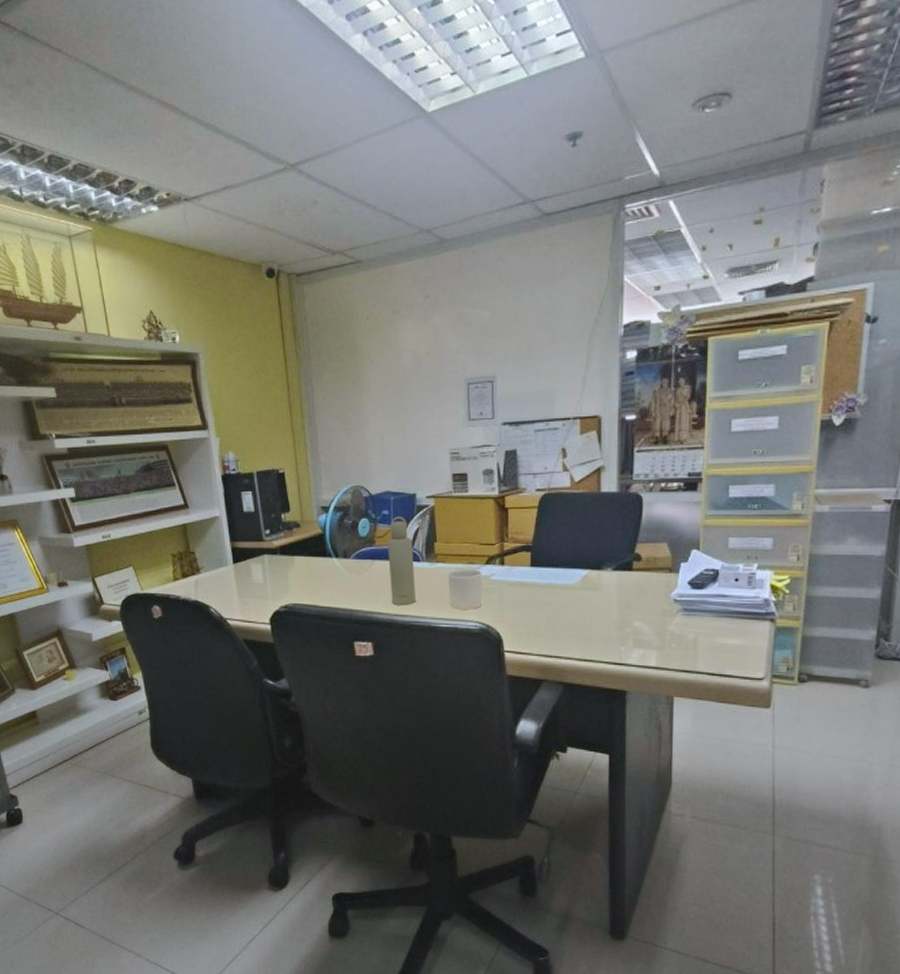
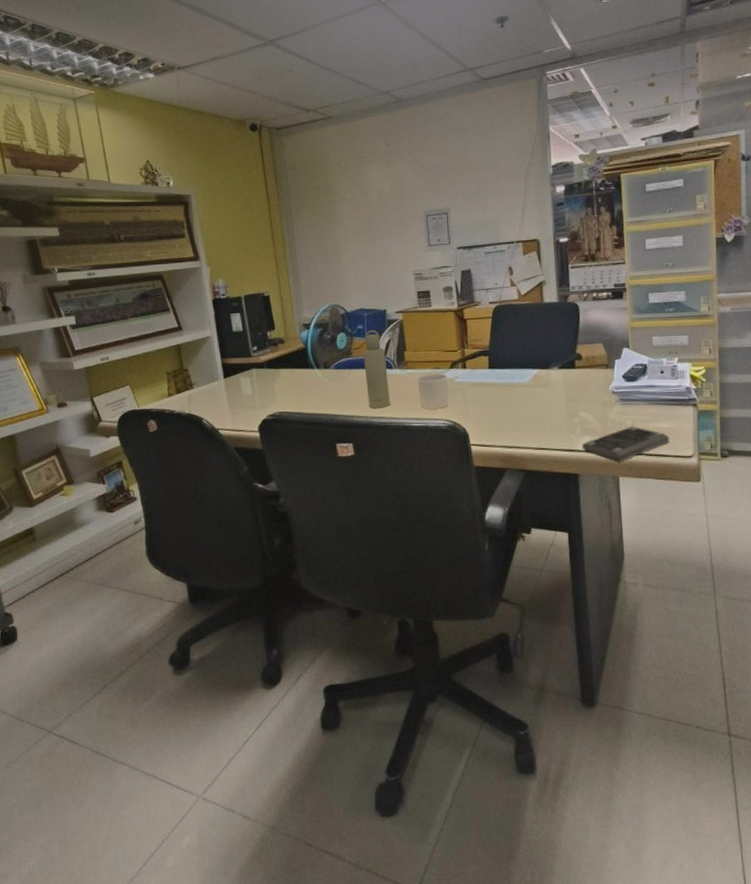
calculator: none [632,641,738,680] -> present [581,426,670,462]

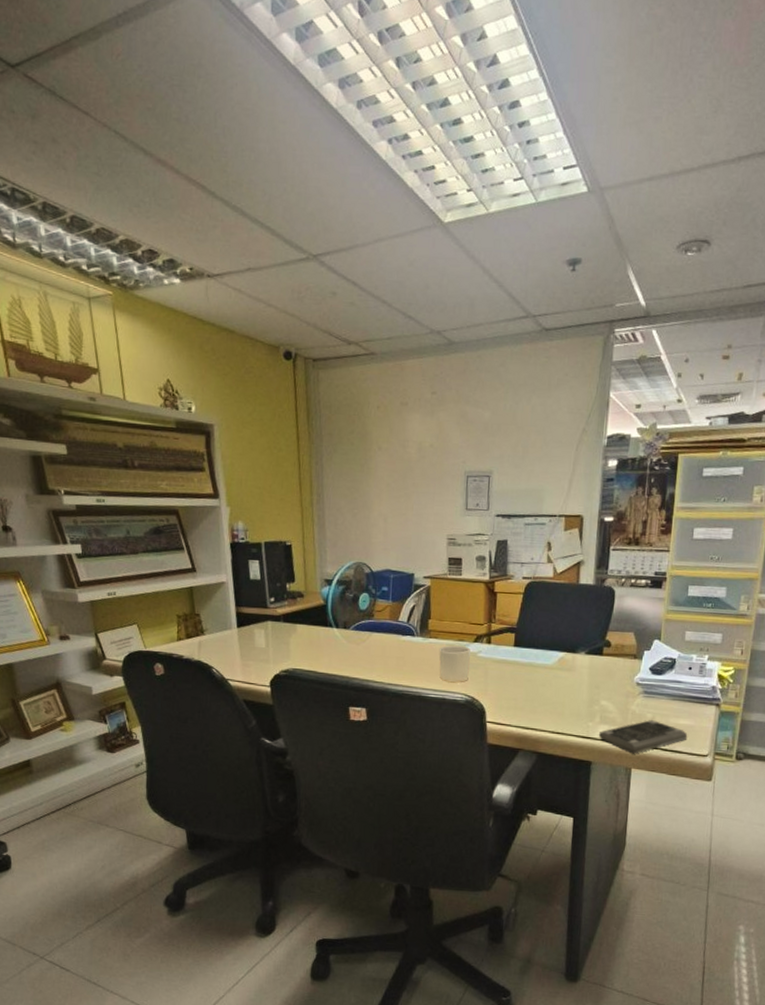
bottle: present [363,329,391,410] -> none [385,593,410,677]

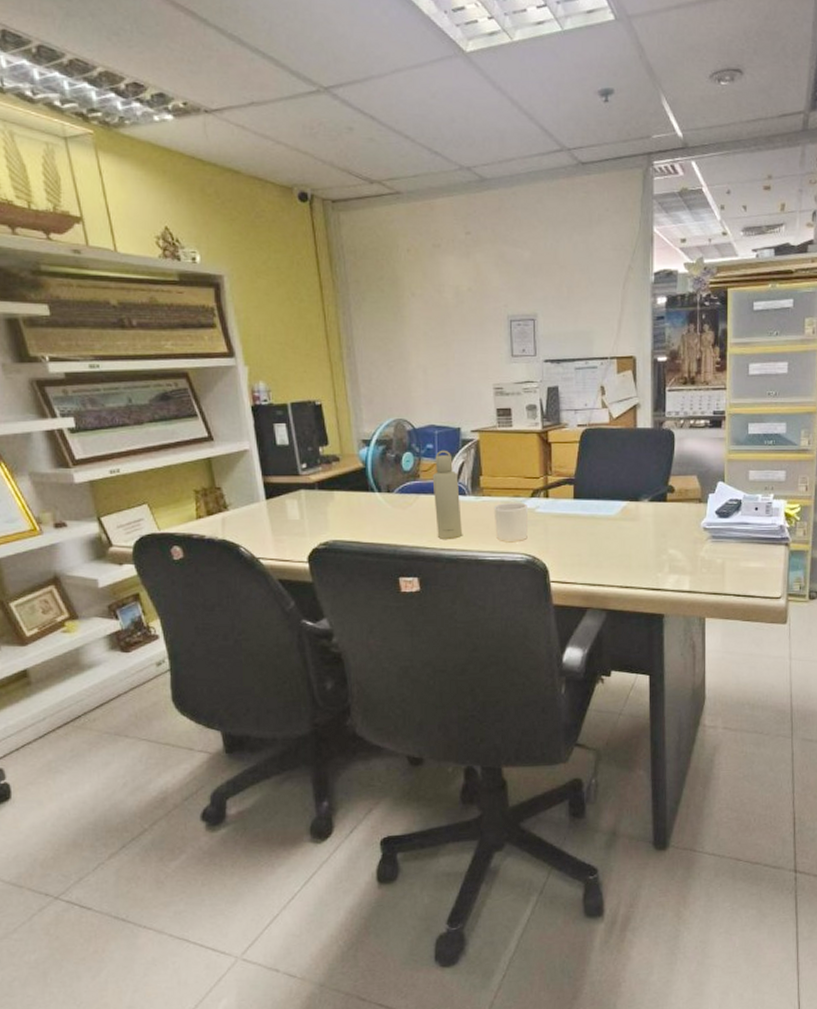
bottle: none [385,593,410,677] -> present [432,450,463,540]
calculator: present [598,720,688,754] -> none [668,566,759,603]

